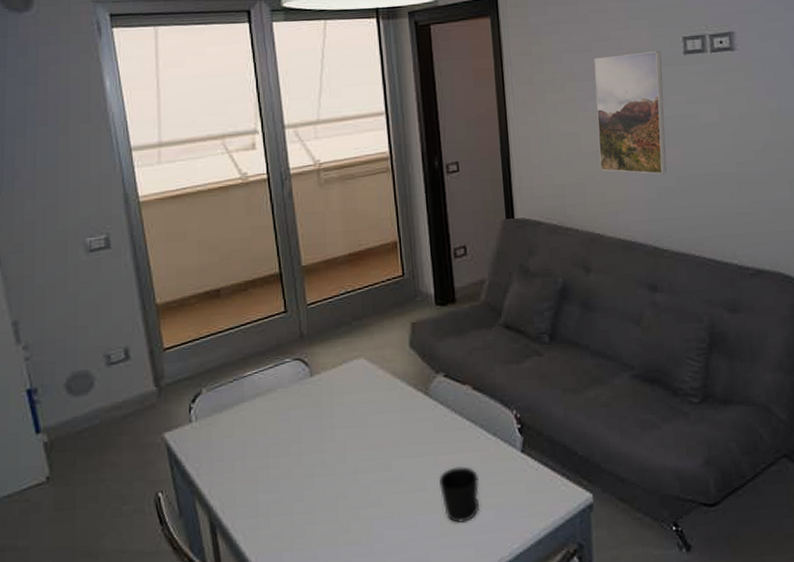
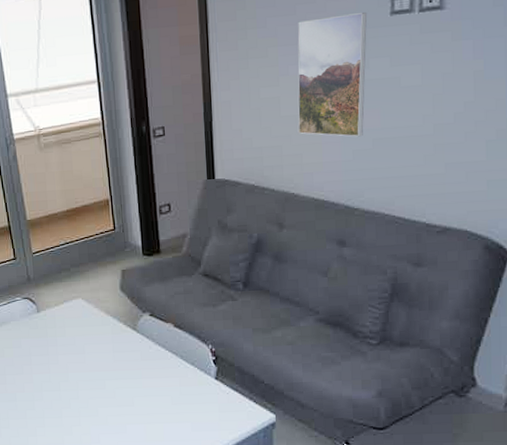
cup: present [439,466,479,523] -> none [145,388,178,432]

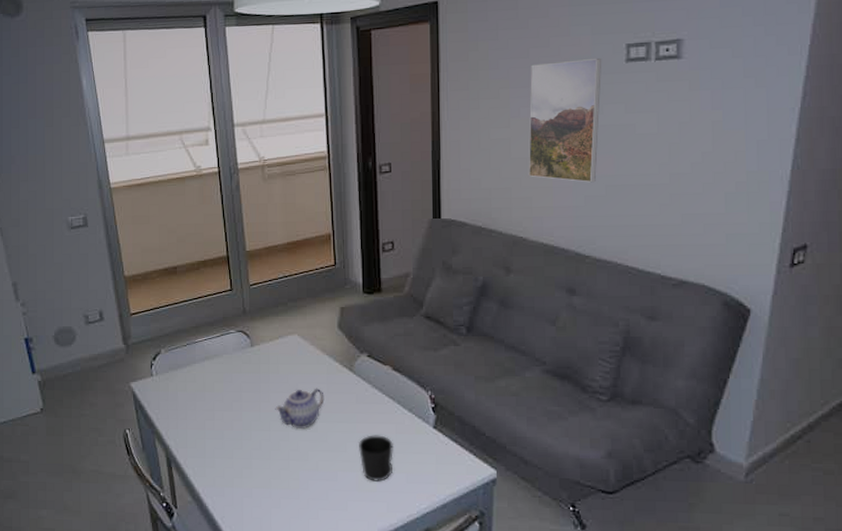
teapot: none [64,348,111,388] -> present [275,388,325,430]
cup: none [145,388,178,432] -> present [359,435,393,482]

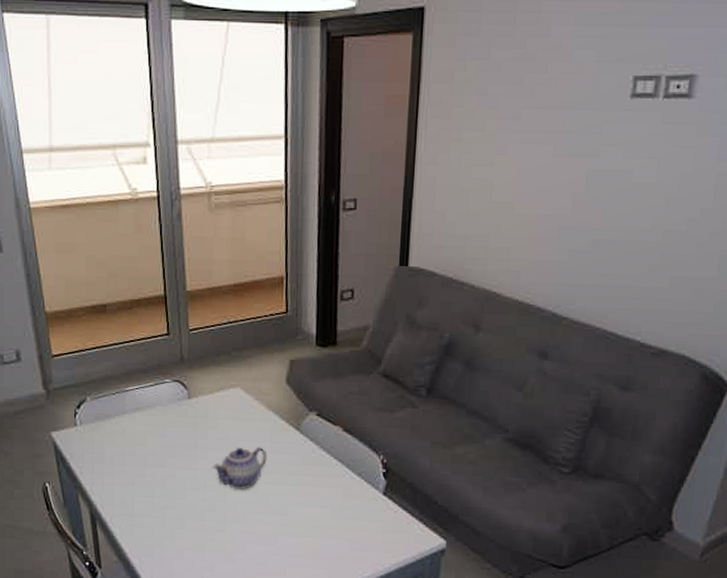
cup: present [359,435,393,482] -> none [302,499,339,548]
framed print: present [528,58,602,183] -> none [509,91,605,236]

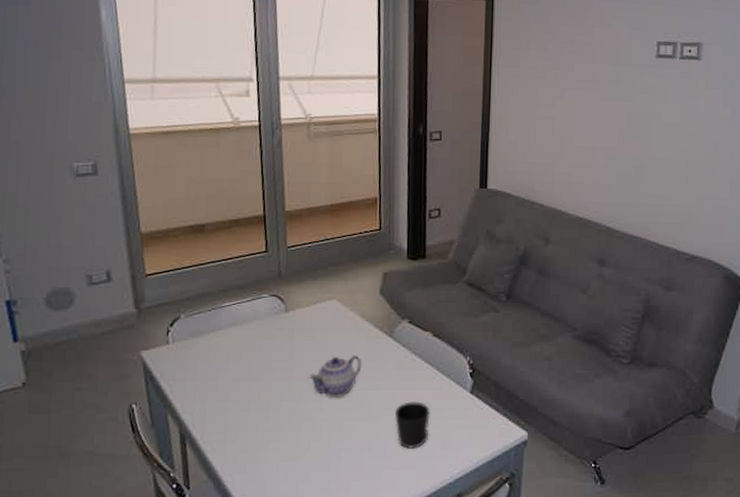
cup: none [302,499,339,548] -> present [395,402,430,449]

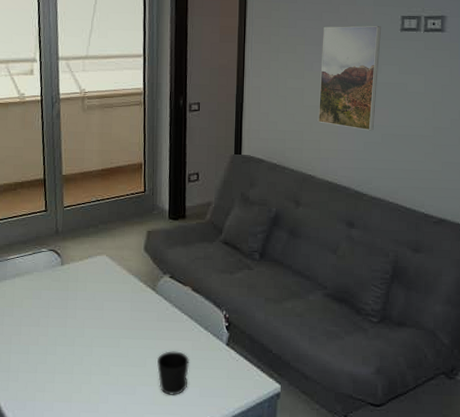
teapot: present [308,355,362,399] -> none [80,306,128,345]
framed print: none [569,50,637,164] -> present [318,26,382,131]

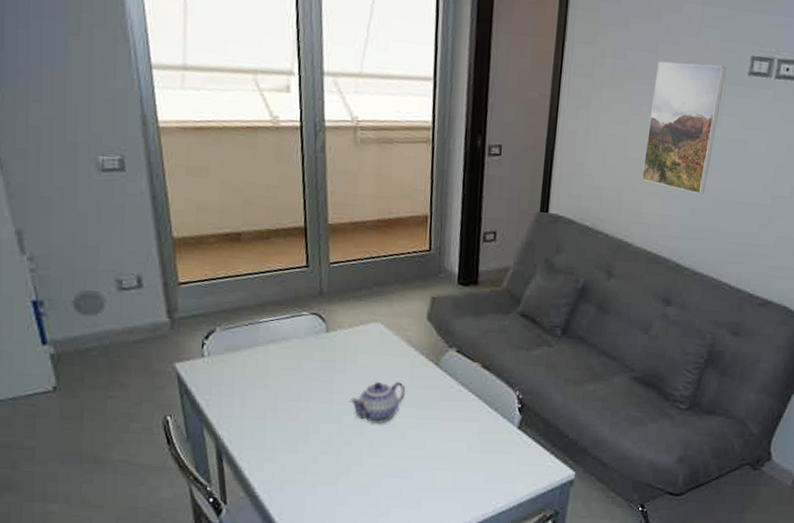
teapot: none [80,306,128,345] -> present [349,381,406,424]
cup: present [157,351,189,395] -> none [438,433,475,480]

